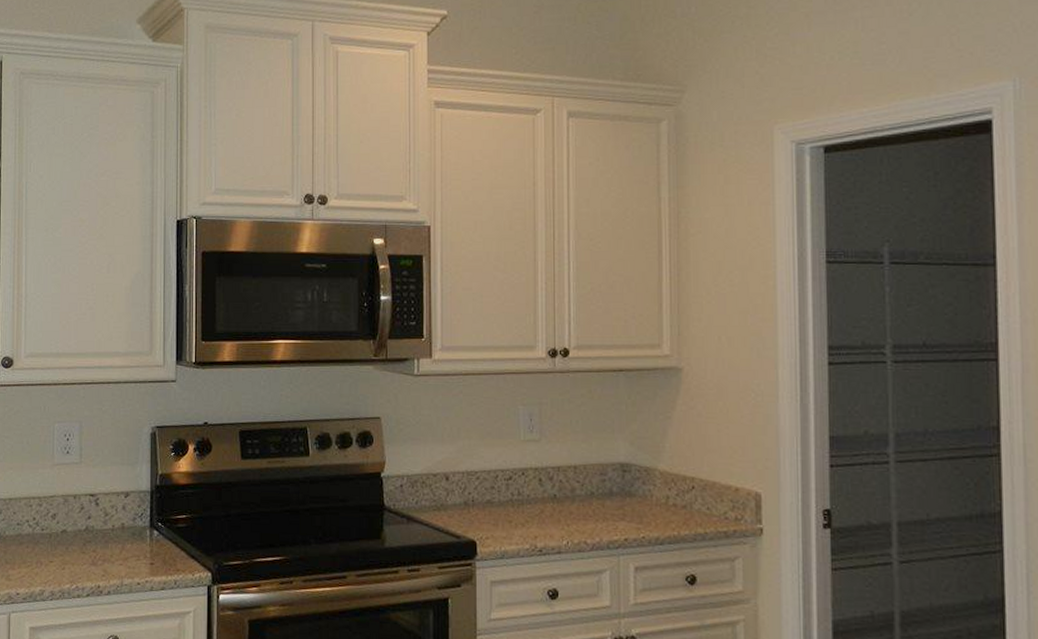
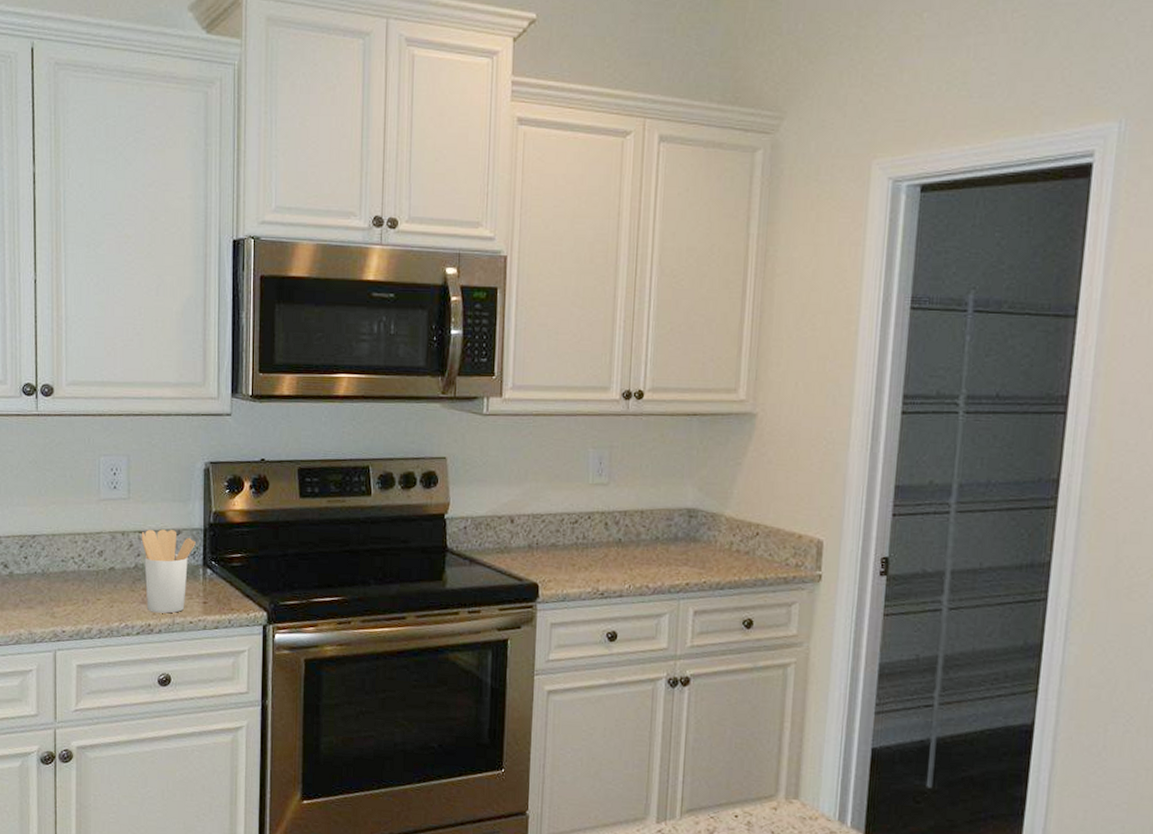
utensil holder: none [92,492,143,575] -> present [141,529,196,614]

